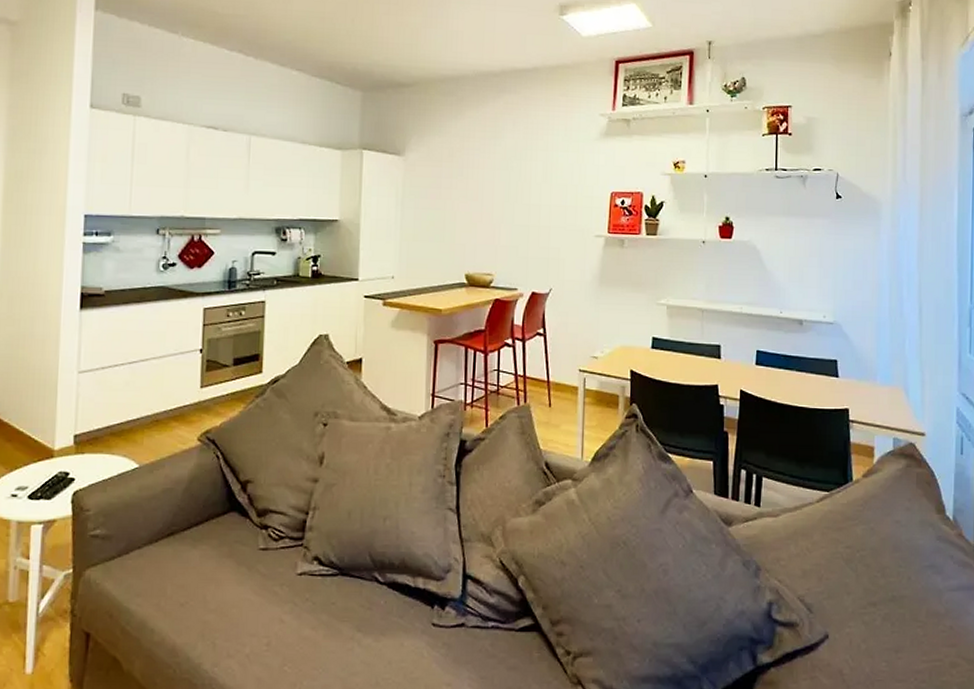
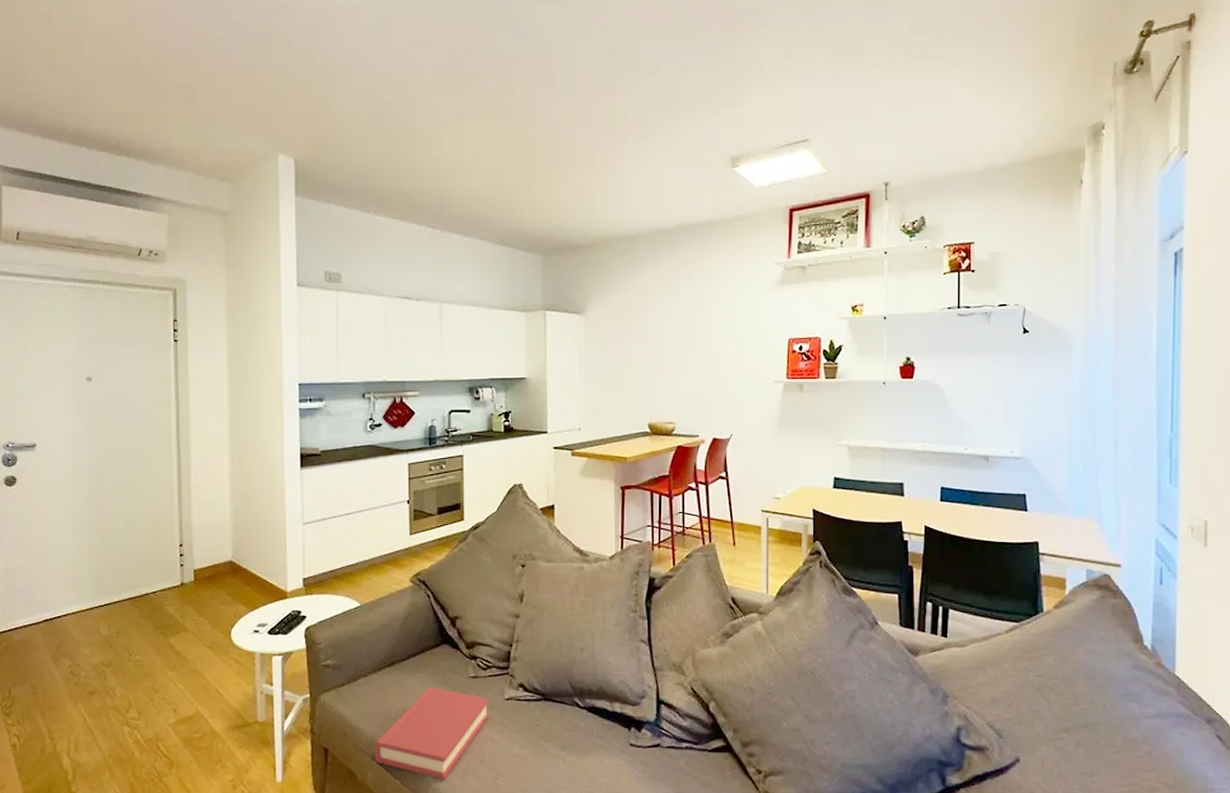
hardback book: none [145,561,279,668] -> present [375,687,489,780]

